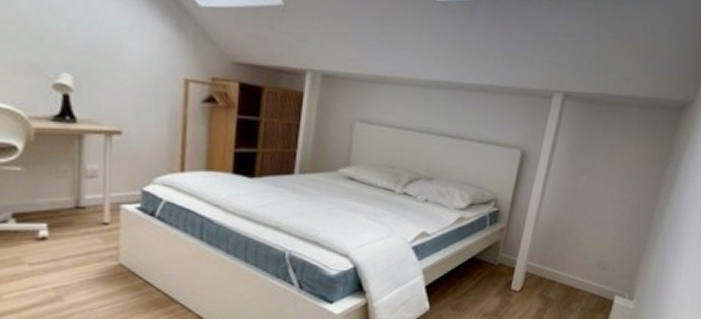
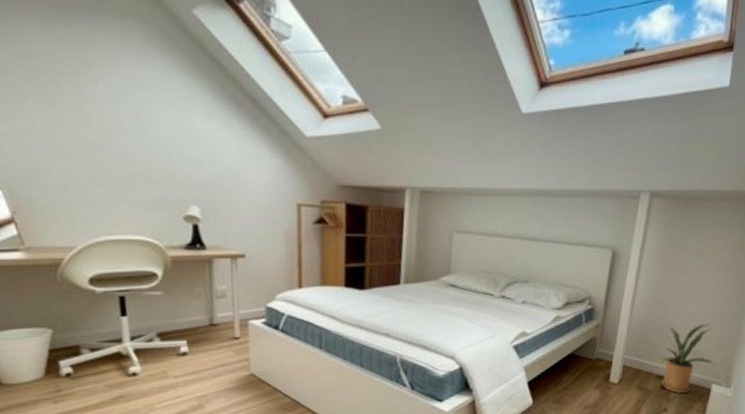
house plant: none [556,231,619,305] -> present [650,323,715,394]

